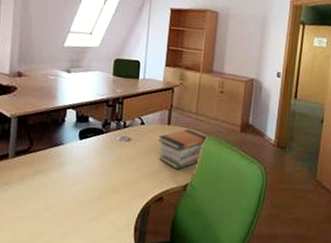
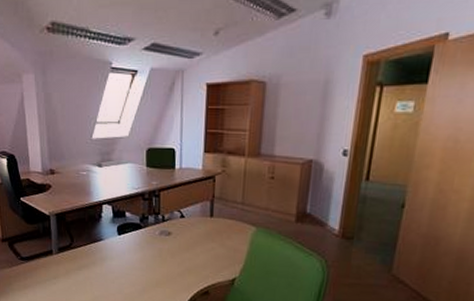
book stack: present [158,129,209,169] -> none [200,221,258,263]

